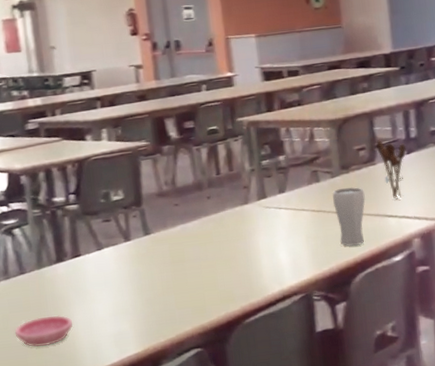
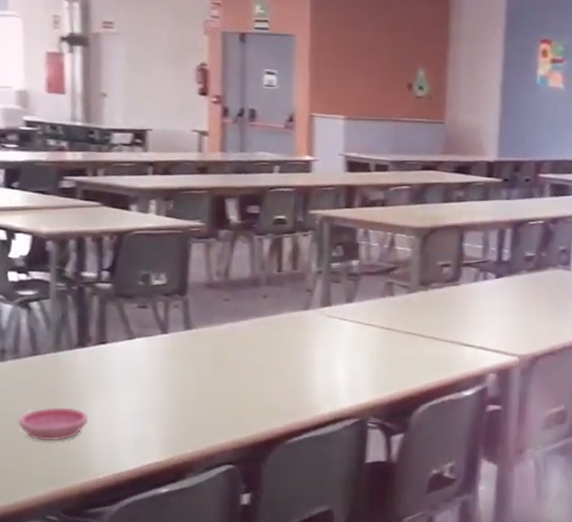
drinking glass: present [332,186,365,246] -> none [406,306,442,372]
utensil holder: present [376,140,407,199] -> none [462,258,496,327]

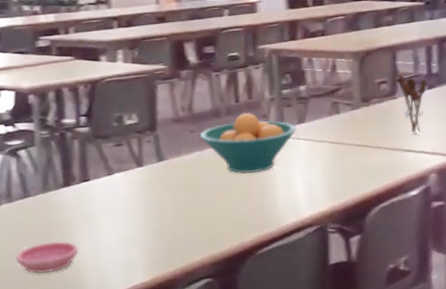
fruit bowl: none [234,284,343,353] -> present [199,112,296,174]
utensil holder: none [462,258,496,327] -> present [397,74,427,134]

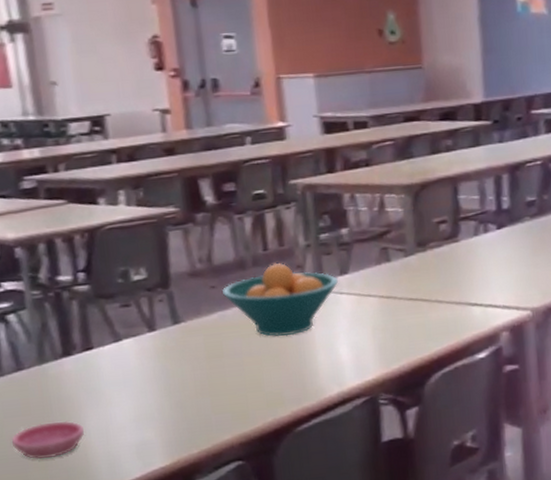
utensil holder: present [397,74,427,134] -> none [460,211,497,284]

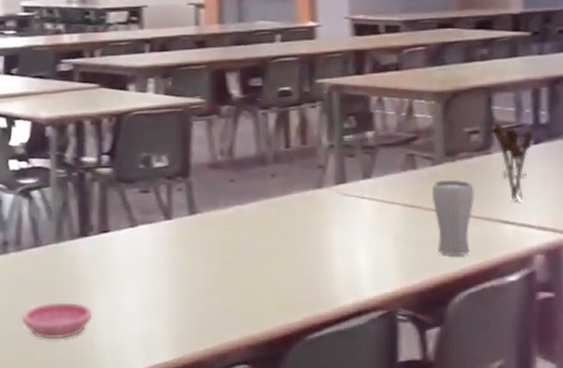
fruit bowl: present [222,262,338,336] -> none [240,161,360,238]
drinking glass: none [405,268,445,340] -> present [432,179,475,255]
utensil holder: none [460,211,497,284] -> present [493,123,533,201]

